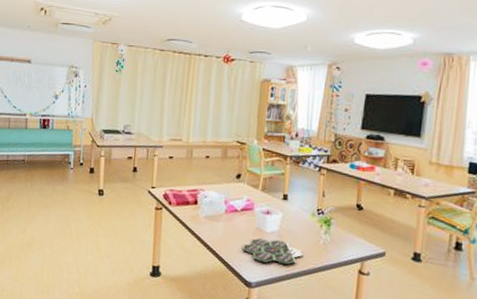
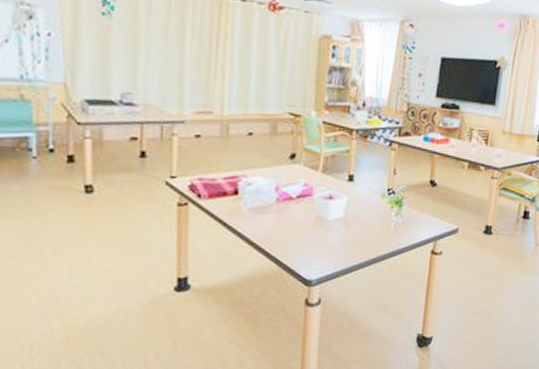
board game: present [243,238,304,266] -> none [300,228,372,256]

